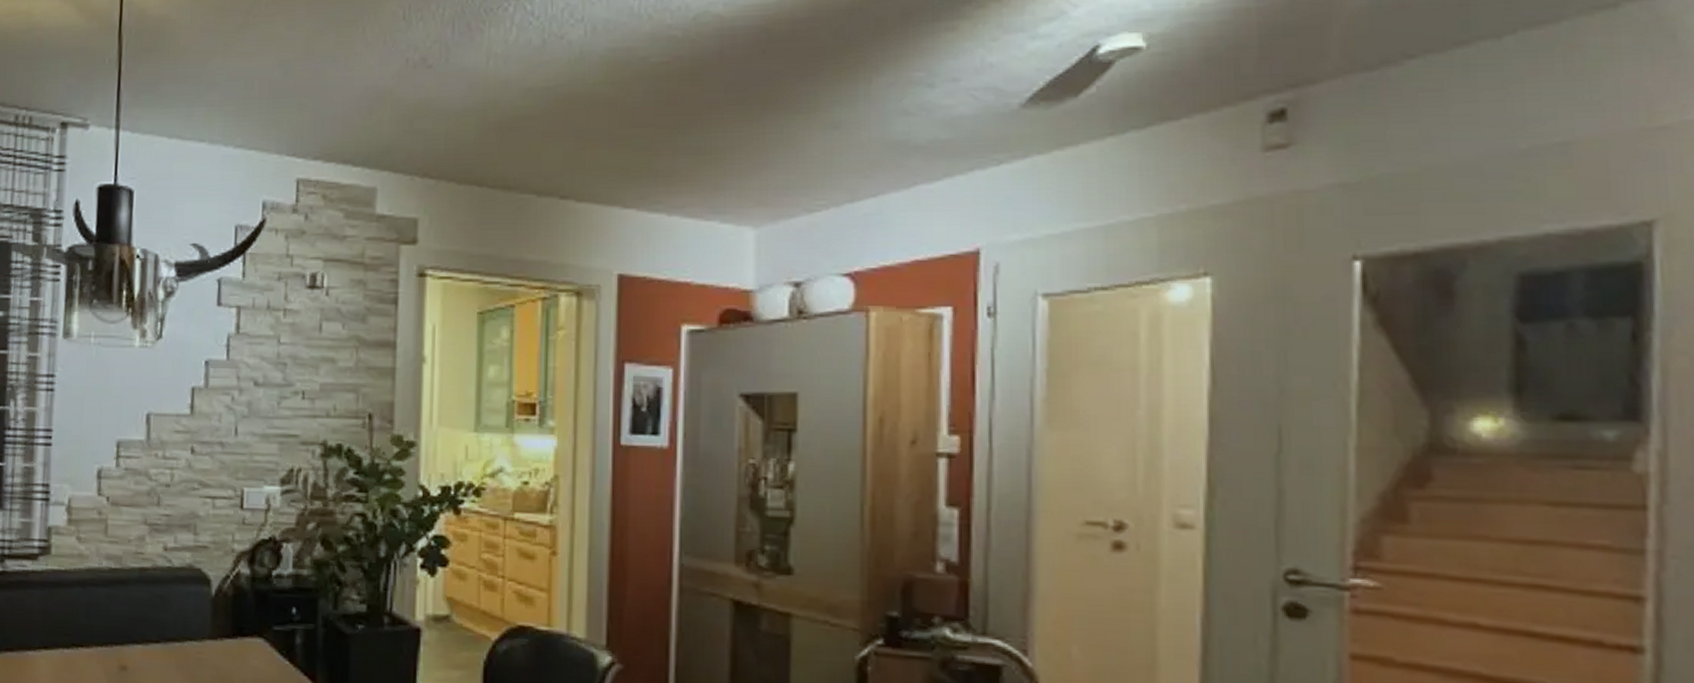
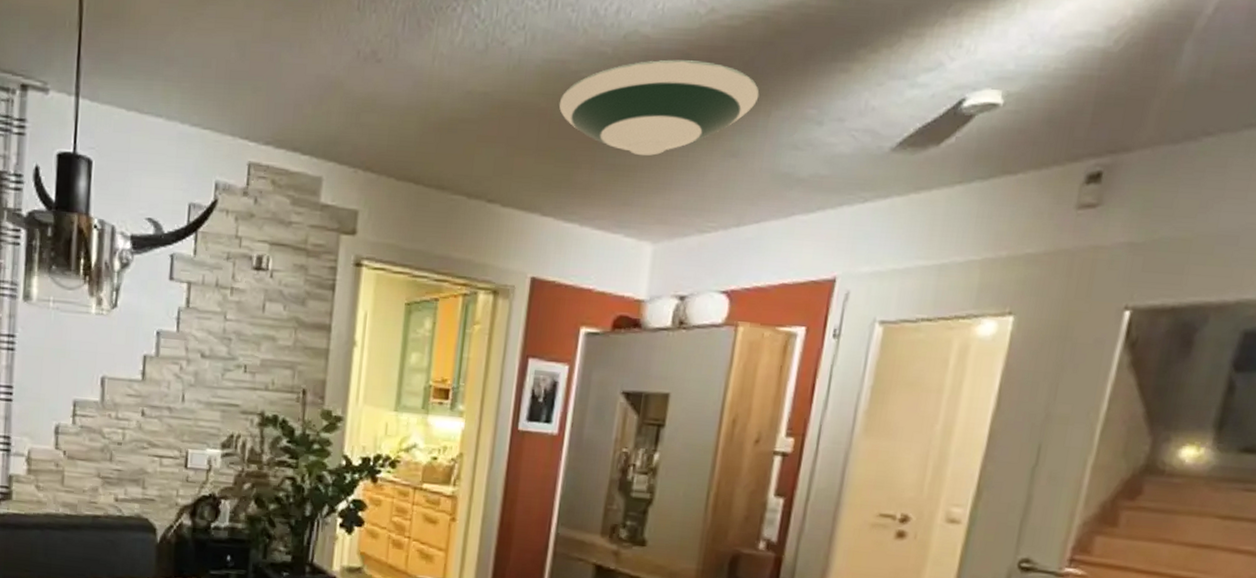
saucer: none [629,34,855,136] -> present [558,59,760,156]

